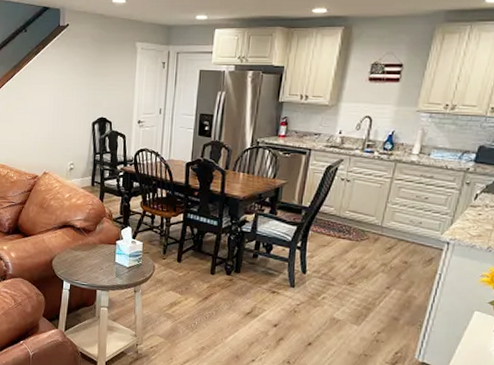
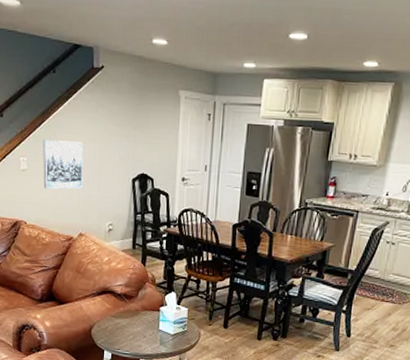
wall art: none [13,90,50,133] -> present [42,140,84,190]

